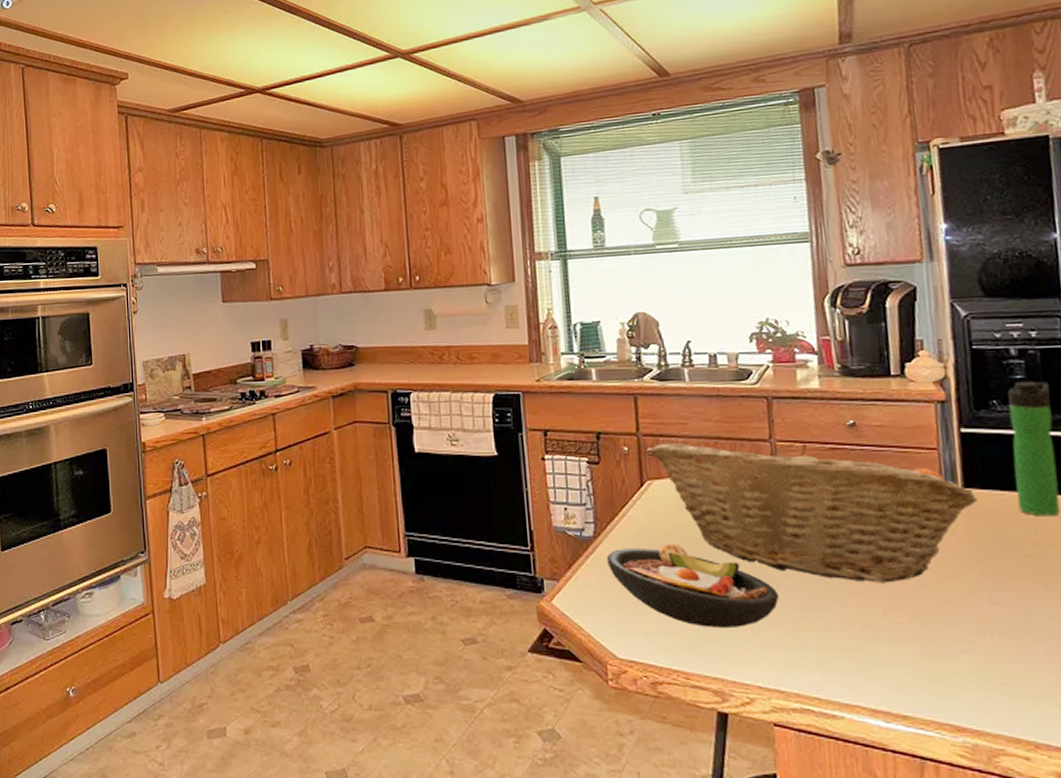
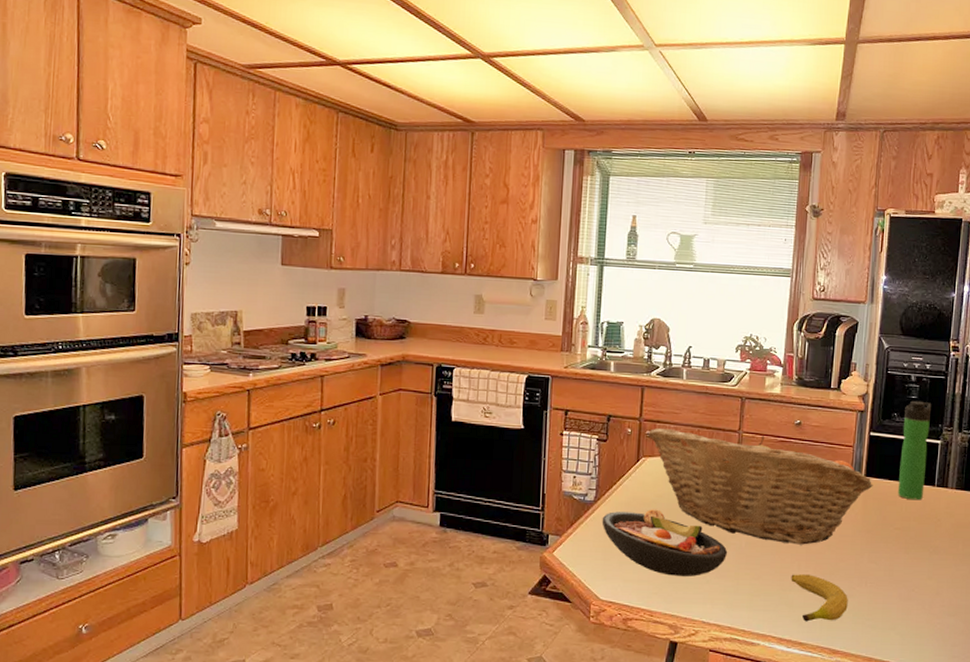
fruit: none [875,622,969,687] -> present [791,574,848,622]

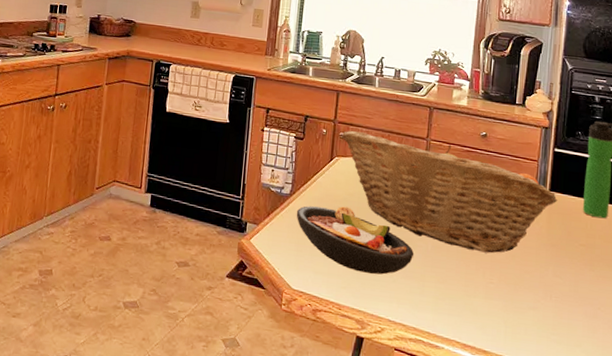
fruit: present [791,574,848,622] -> none [475,281,533,332]

